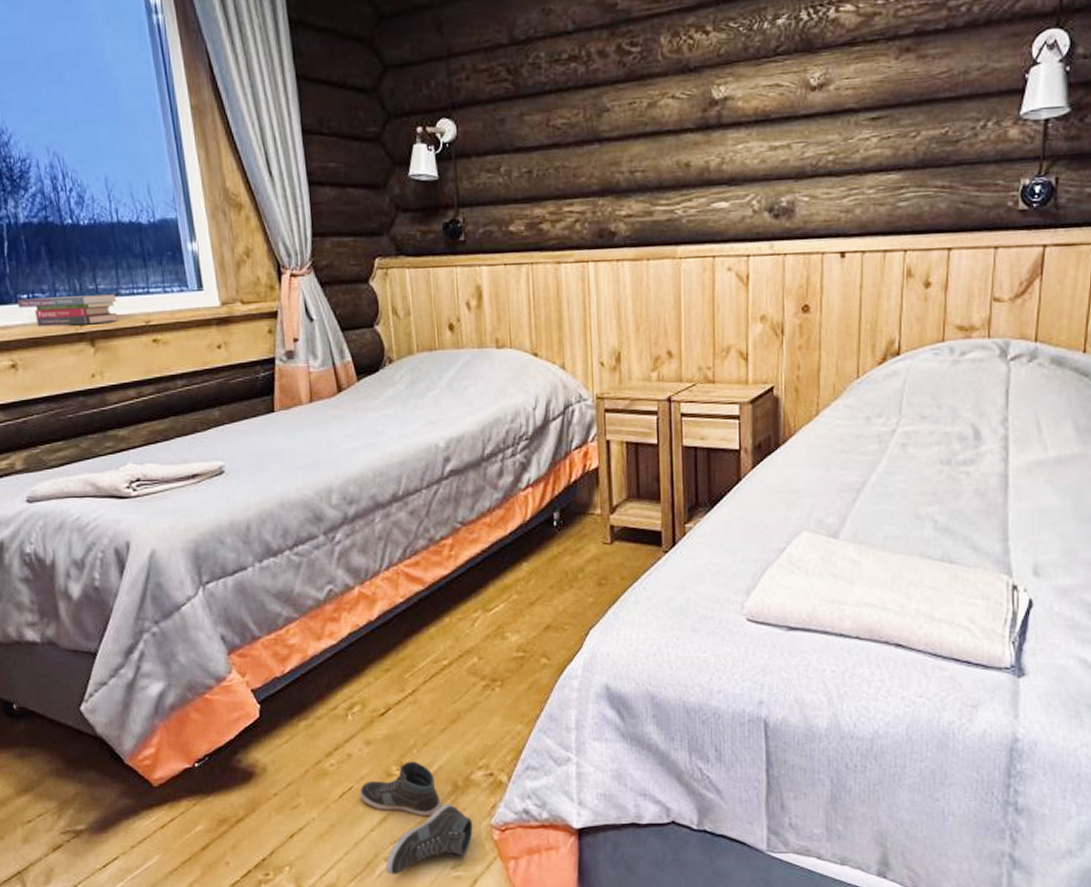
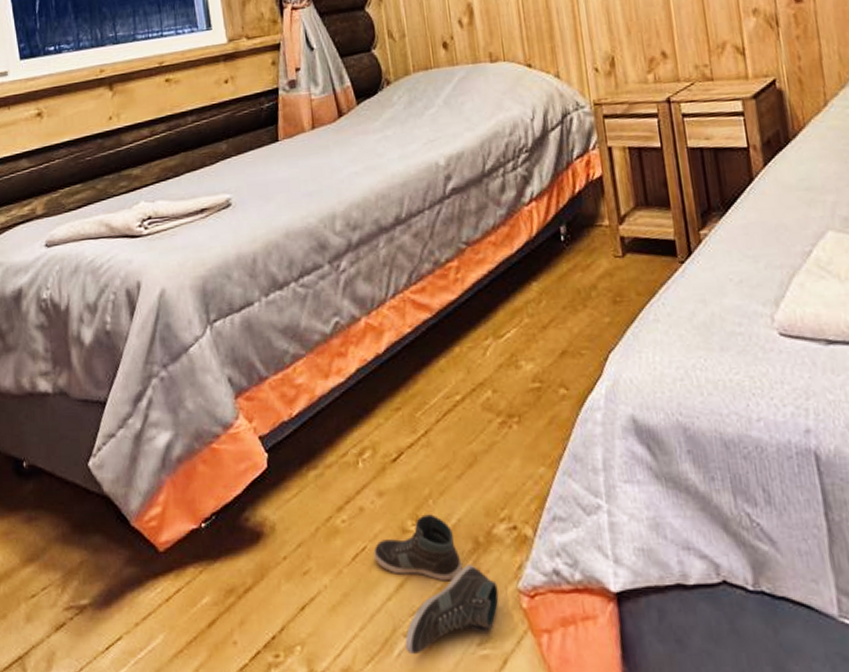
books: present [17,294,118,327] -> none [45,40,134,76]

